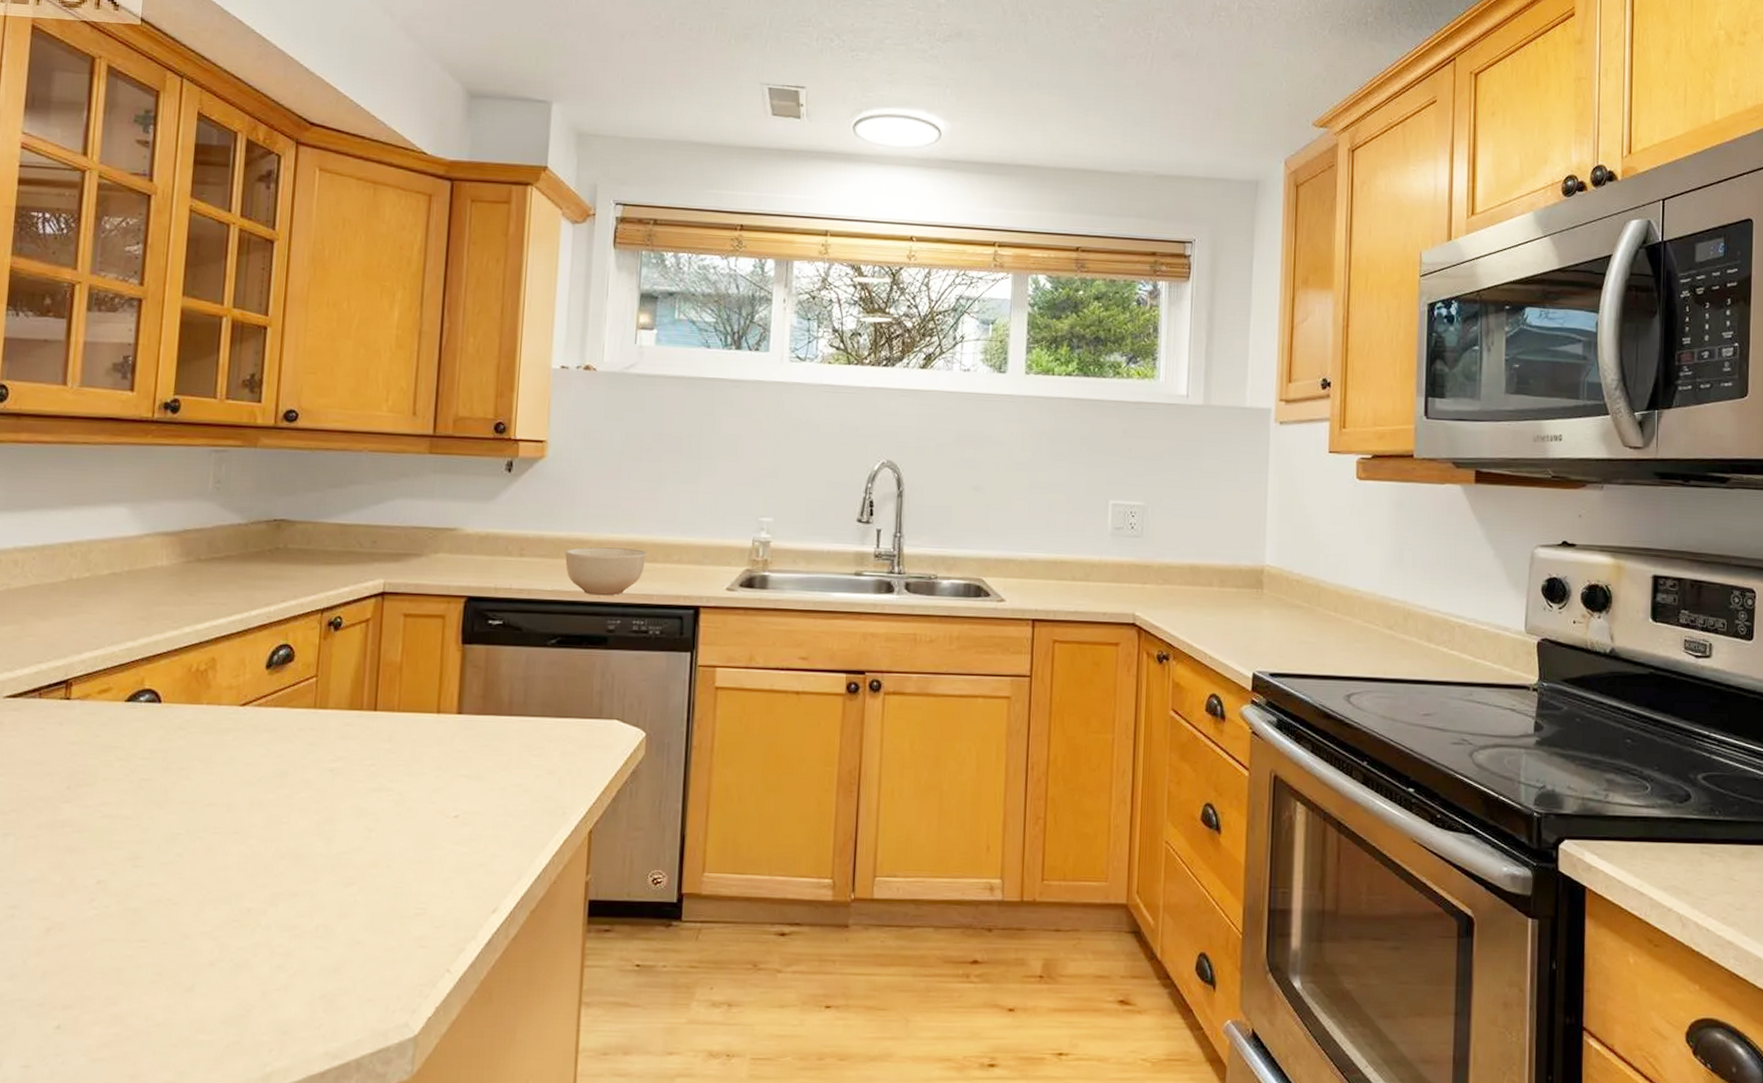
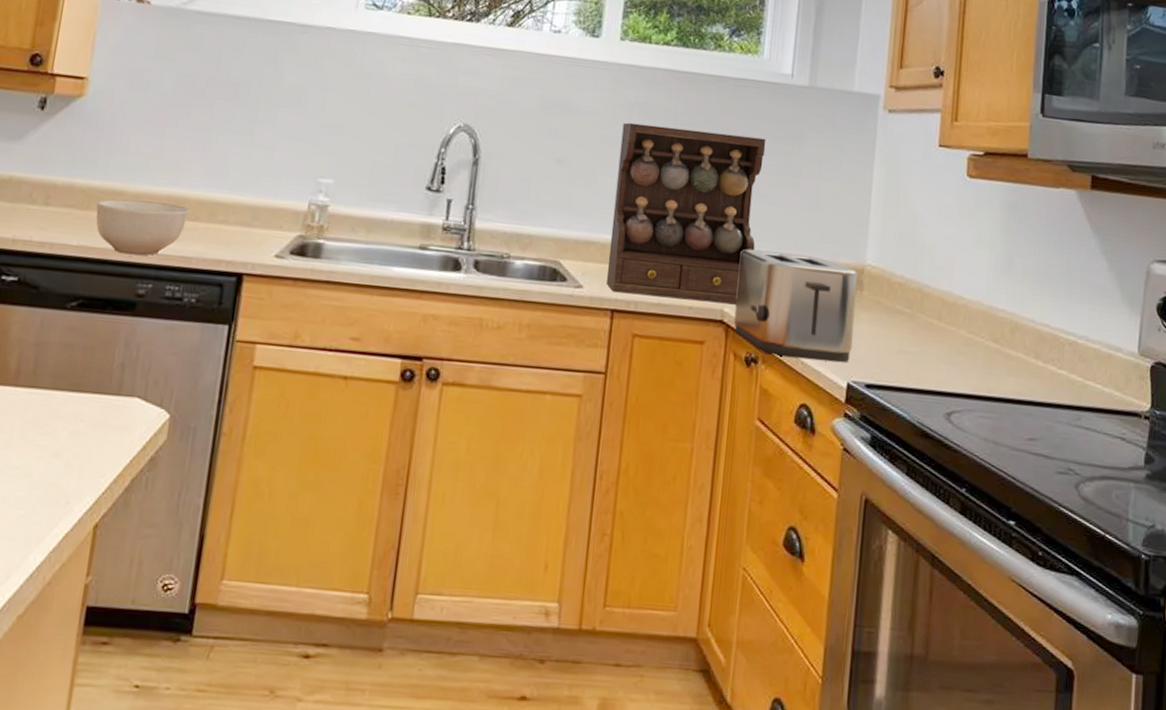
spice rack: none [1026,449,1166,609] -> present [605,122,766,305]
toaster: none [1145,557,1258,656] -> present [734,249,858,363]

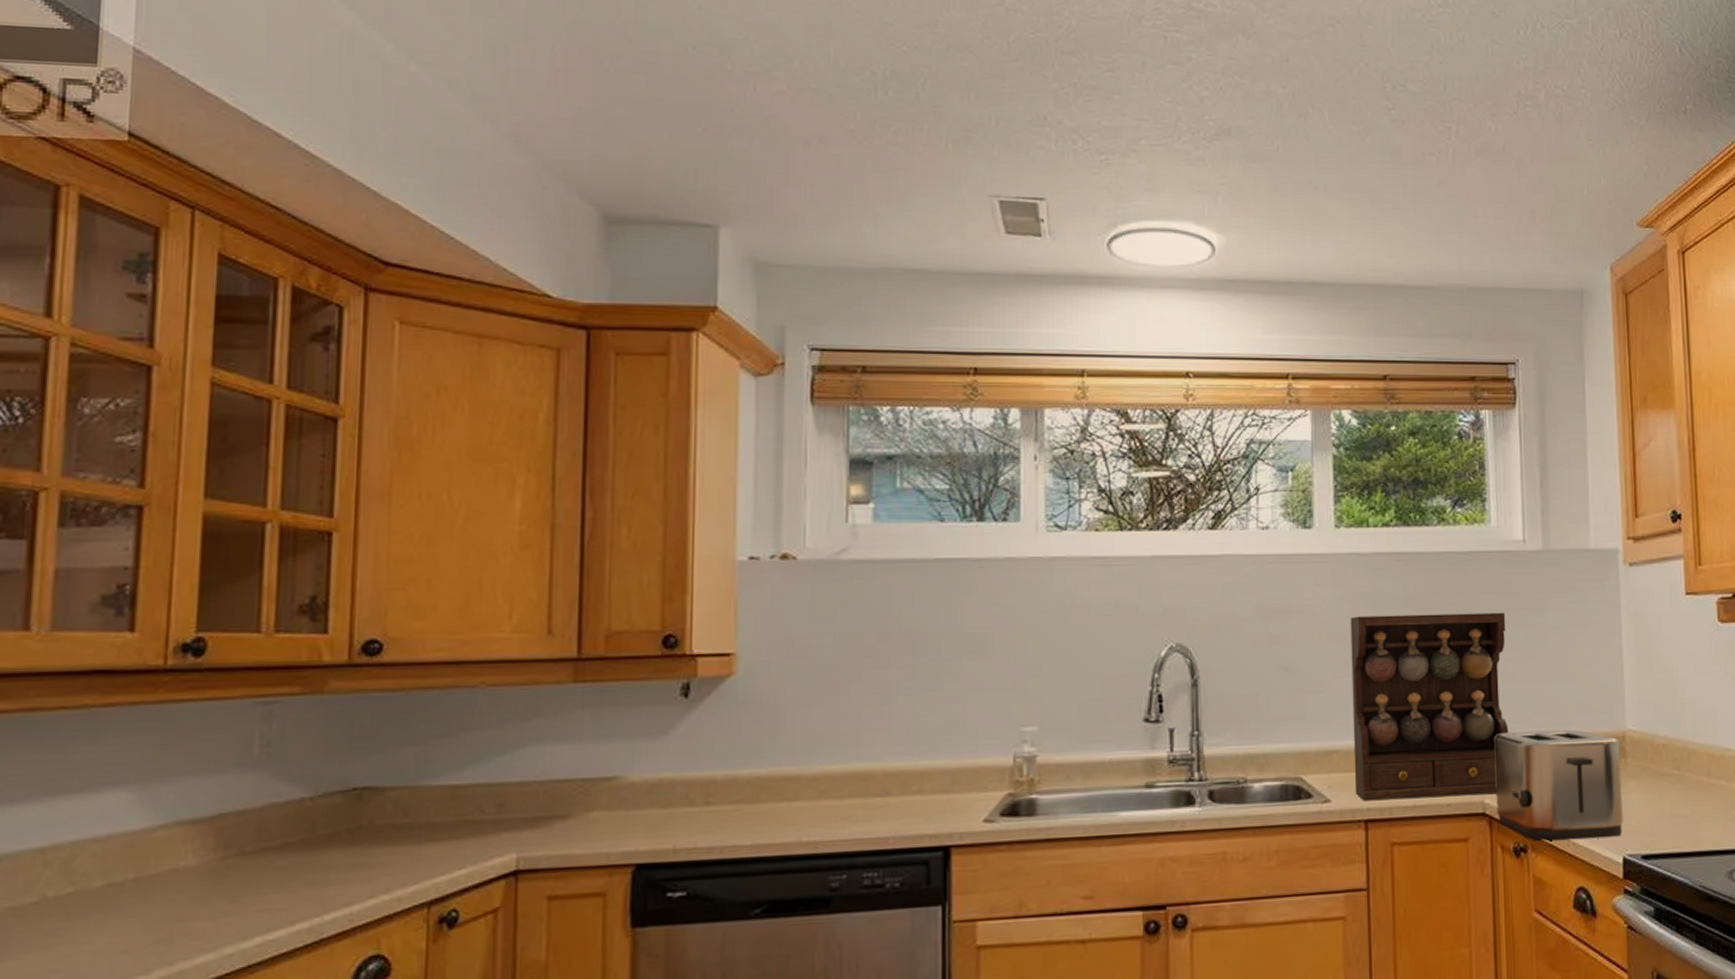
bowl: present [96,199,189,256] -> none [766,781,877,846]

